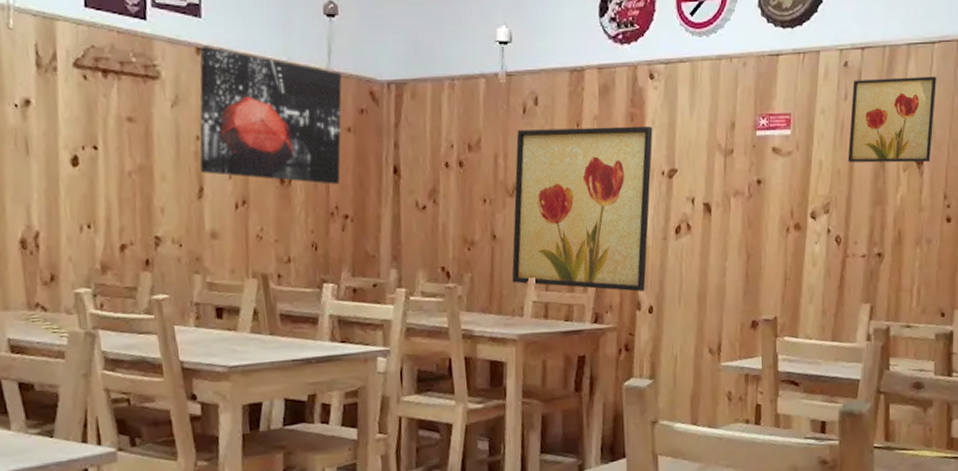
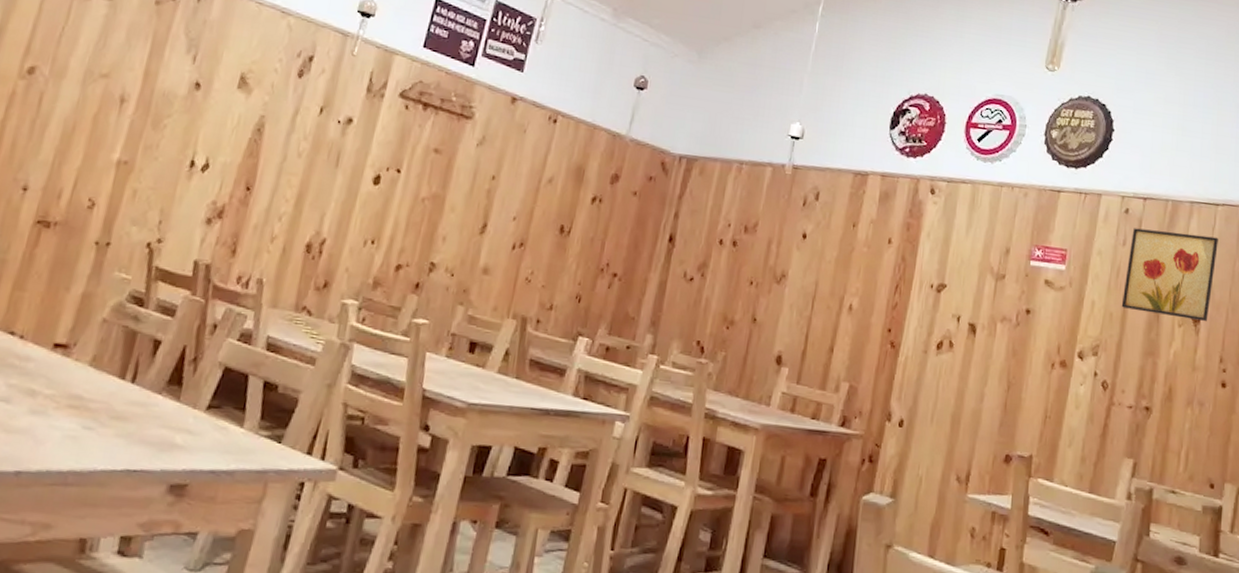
wall art: present [199,47,342,185] -> none [488,97,639,243]
wall art: present [511,126,653,292] -> none [764,221,928,402]

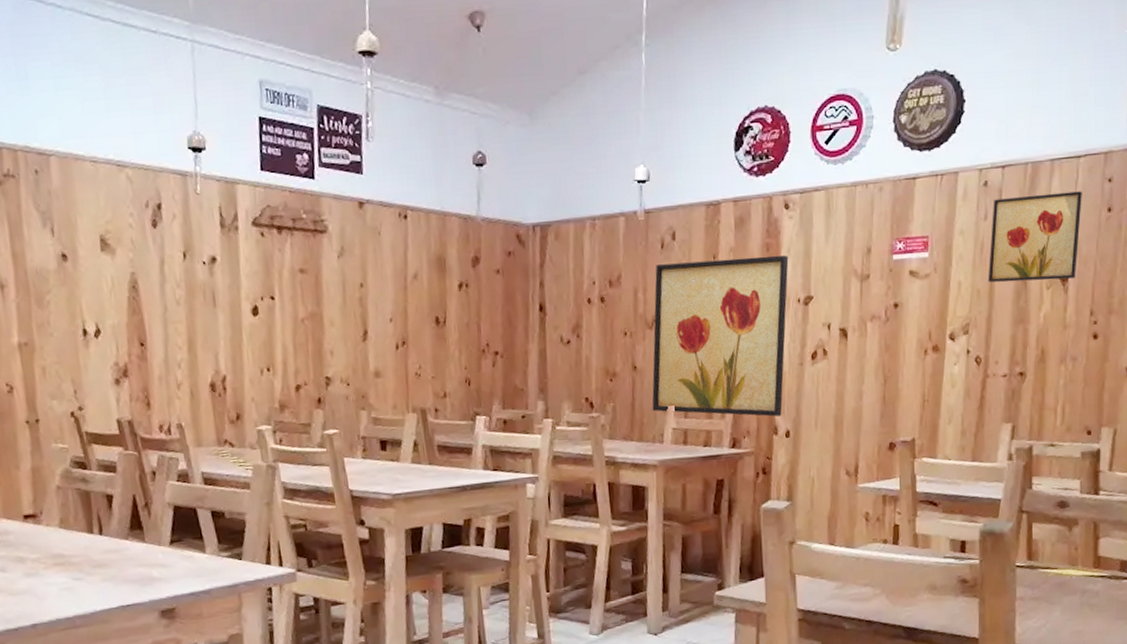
wall art: none [764,221,928,402] -> present [652,255,789,417]

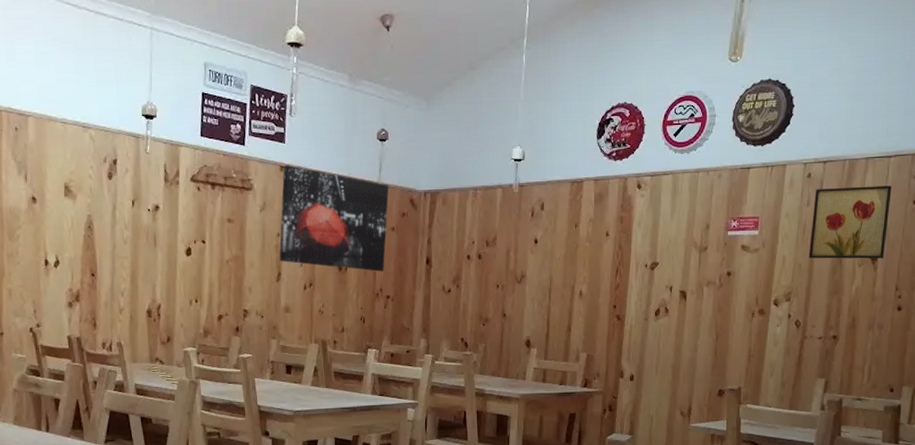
wall art: none [362,200,491,324] -> present [279,165,389,272]
wall art: present [652,255,789,417] -> none [517,227,639,362]

